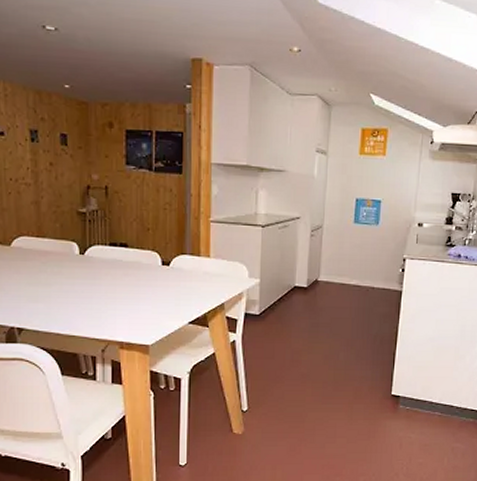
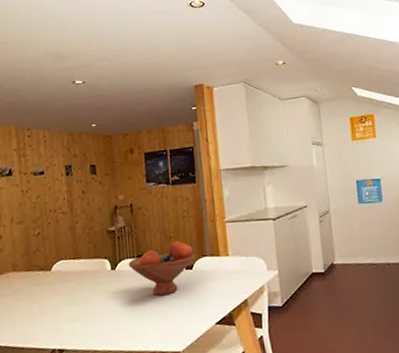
fruit bowl: none [99,234,174,289] -> present [128,241,196,296]

